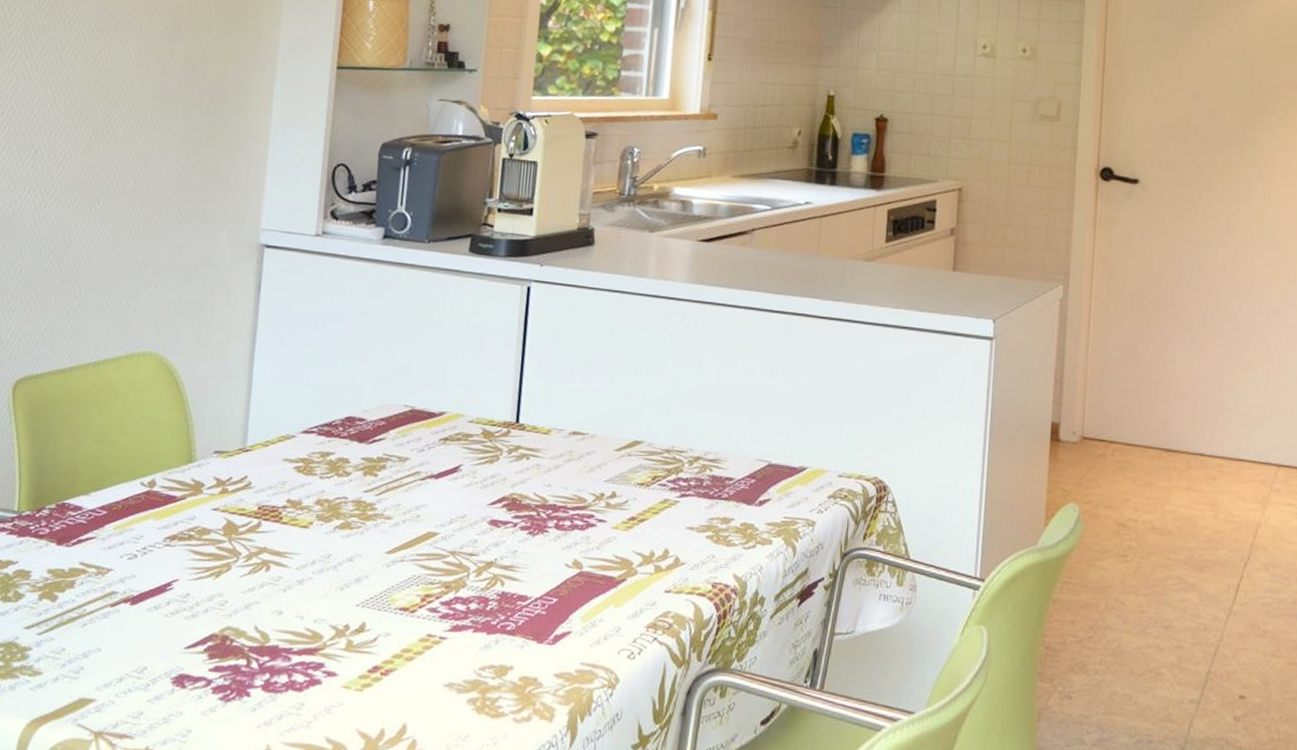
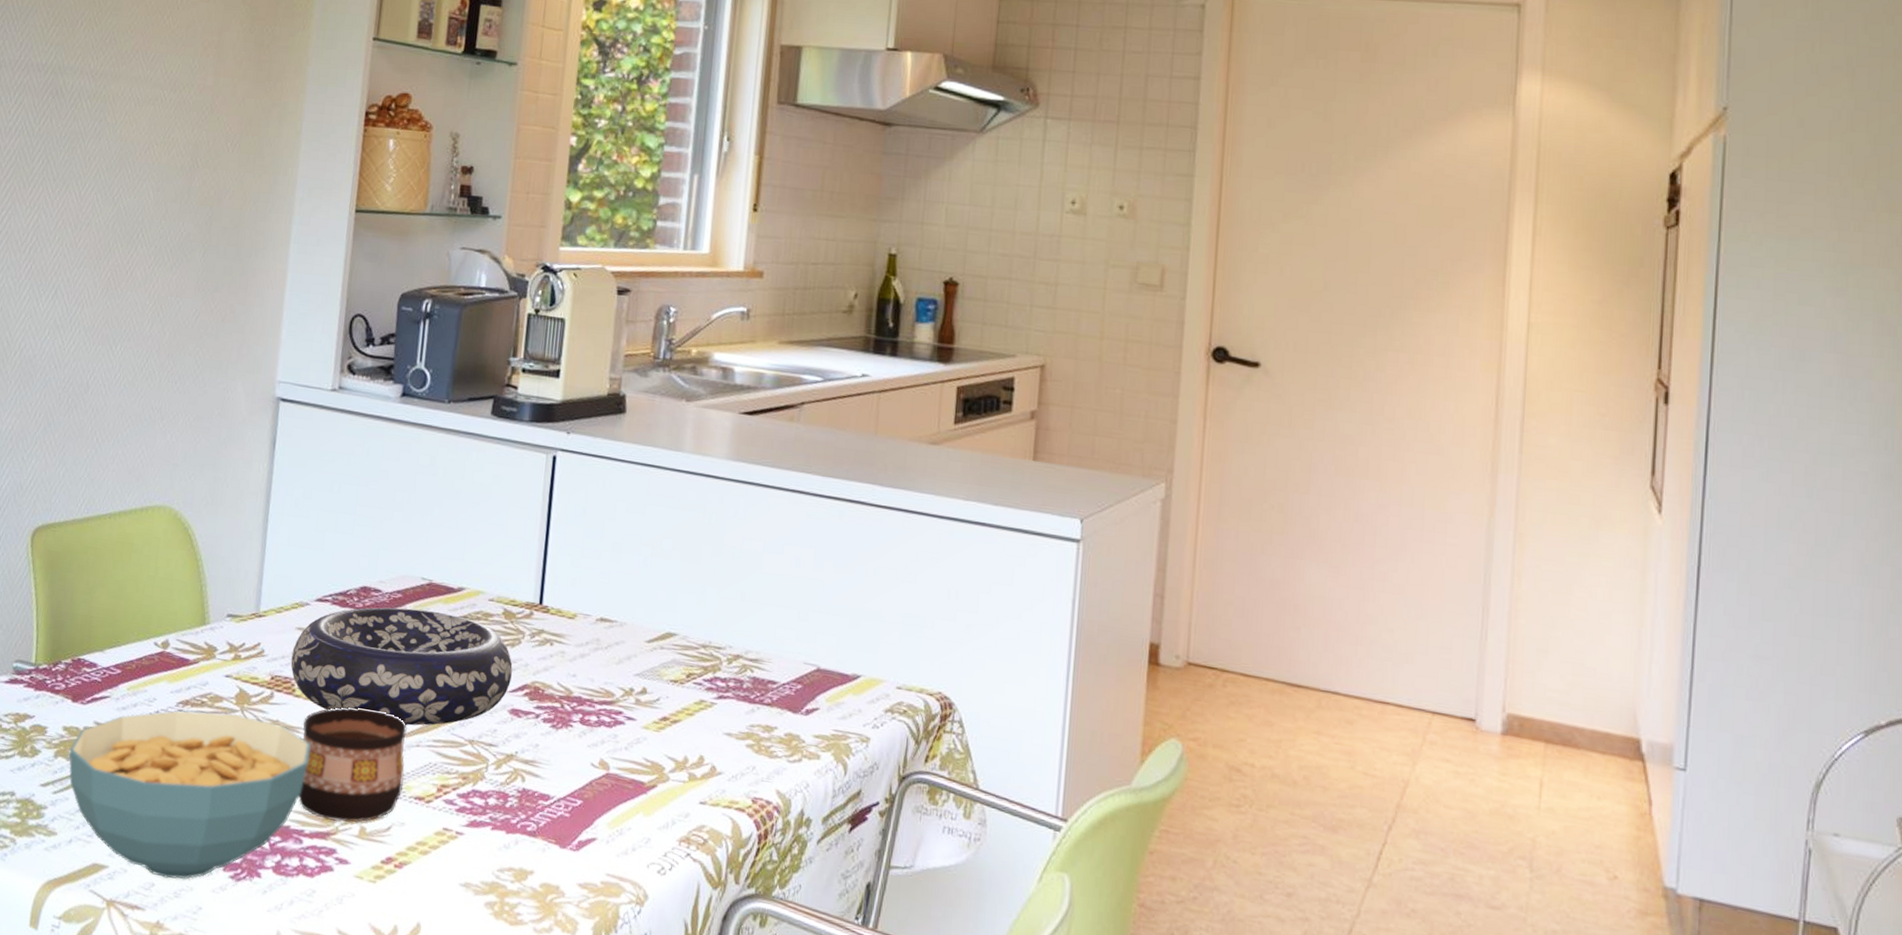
cereal bowl: none [53,544,298,706] -> present [68,710,311,880]
decorative bowl: none [277,434,492,543] -> present [290,607,513,726]
cup: none [286,529,392,638] -> present [298,707,407,823]

